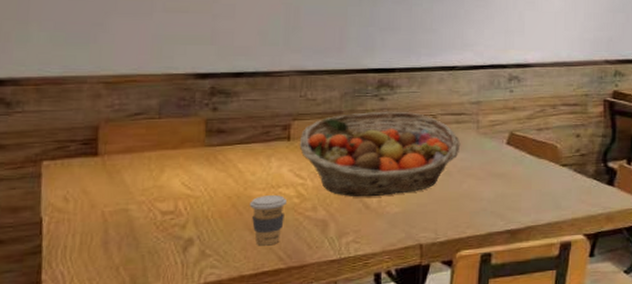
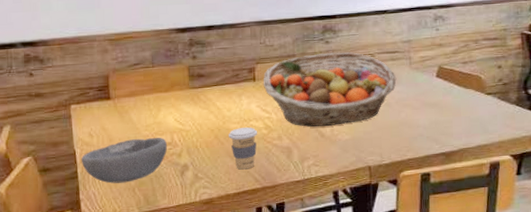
bowl: none [48,205,169,261] -> present [80,138,168,184]

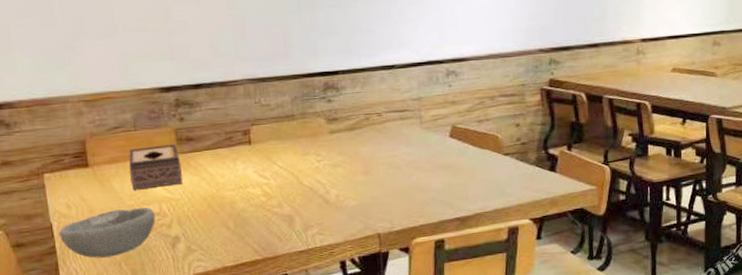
tissue box: none [145,80,194,122] -> present [129,144,183,191]
coffee cup: present [229,127,257,170] -> none [223,194,255,241]
fruit basket: present [263,52,397,127] -> none [259,111,407,193]

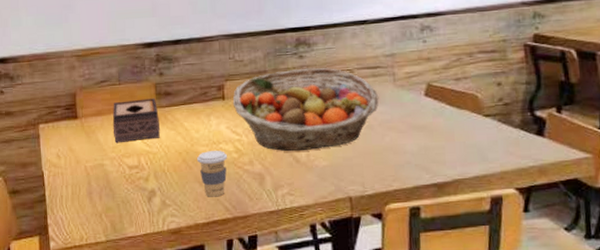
bowl: present [58,207,156,258] -> none [48,160,135,208]
coffee cup: none [223,194,255,241] -> present [197,151,227,197]
fruit basket: none [259,111,407,193] -> present [232,67,379,152]

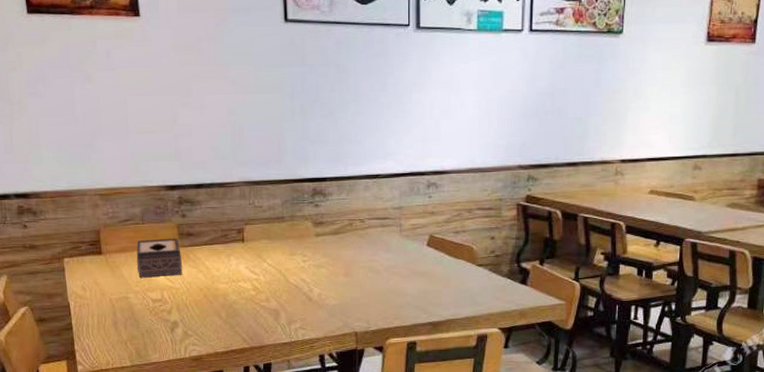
coffee cup: present [197,151,227,197] -> none [217,288,245,329]
fruit basket: present [232,67,379,152] -> none [251,216,386,291]

